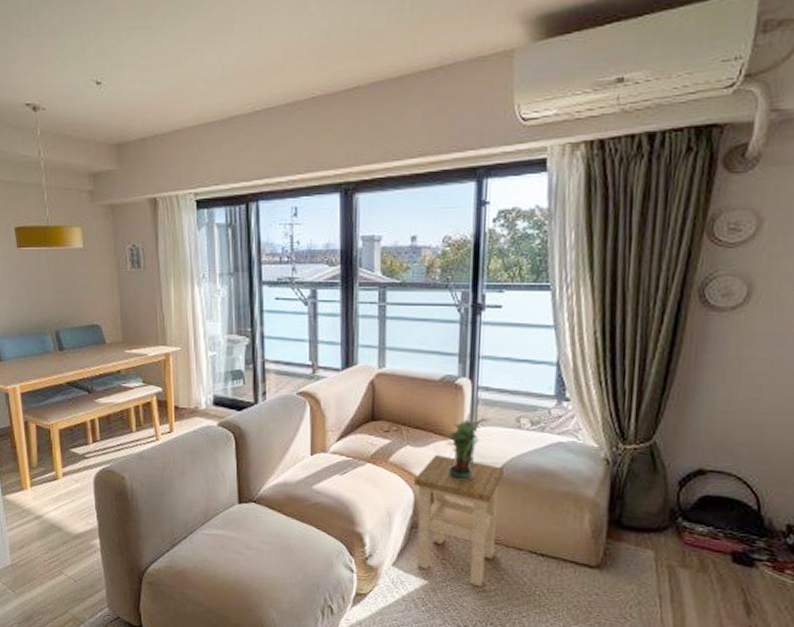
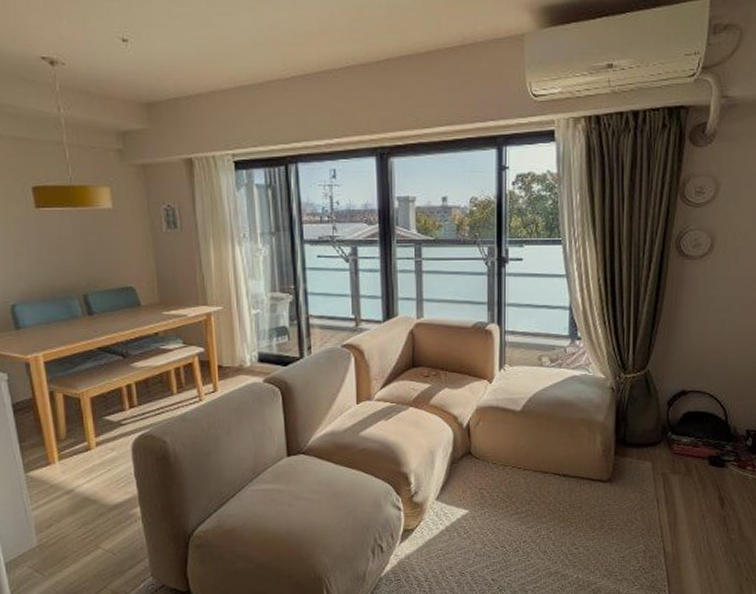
stool: present [415,454,504,587] -> none [453,394,529,510]
potted plant: present [446,413,491,482] -> none [479,355,518,417]

